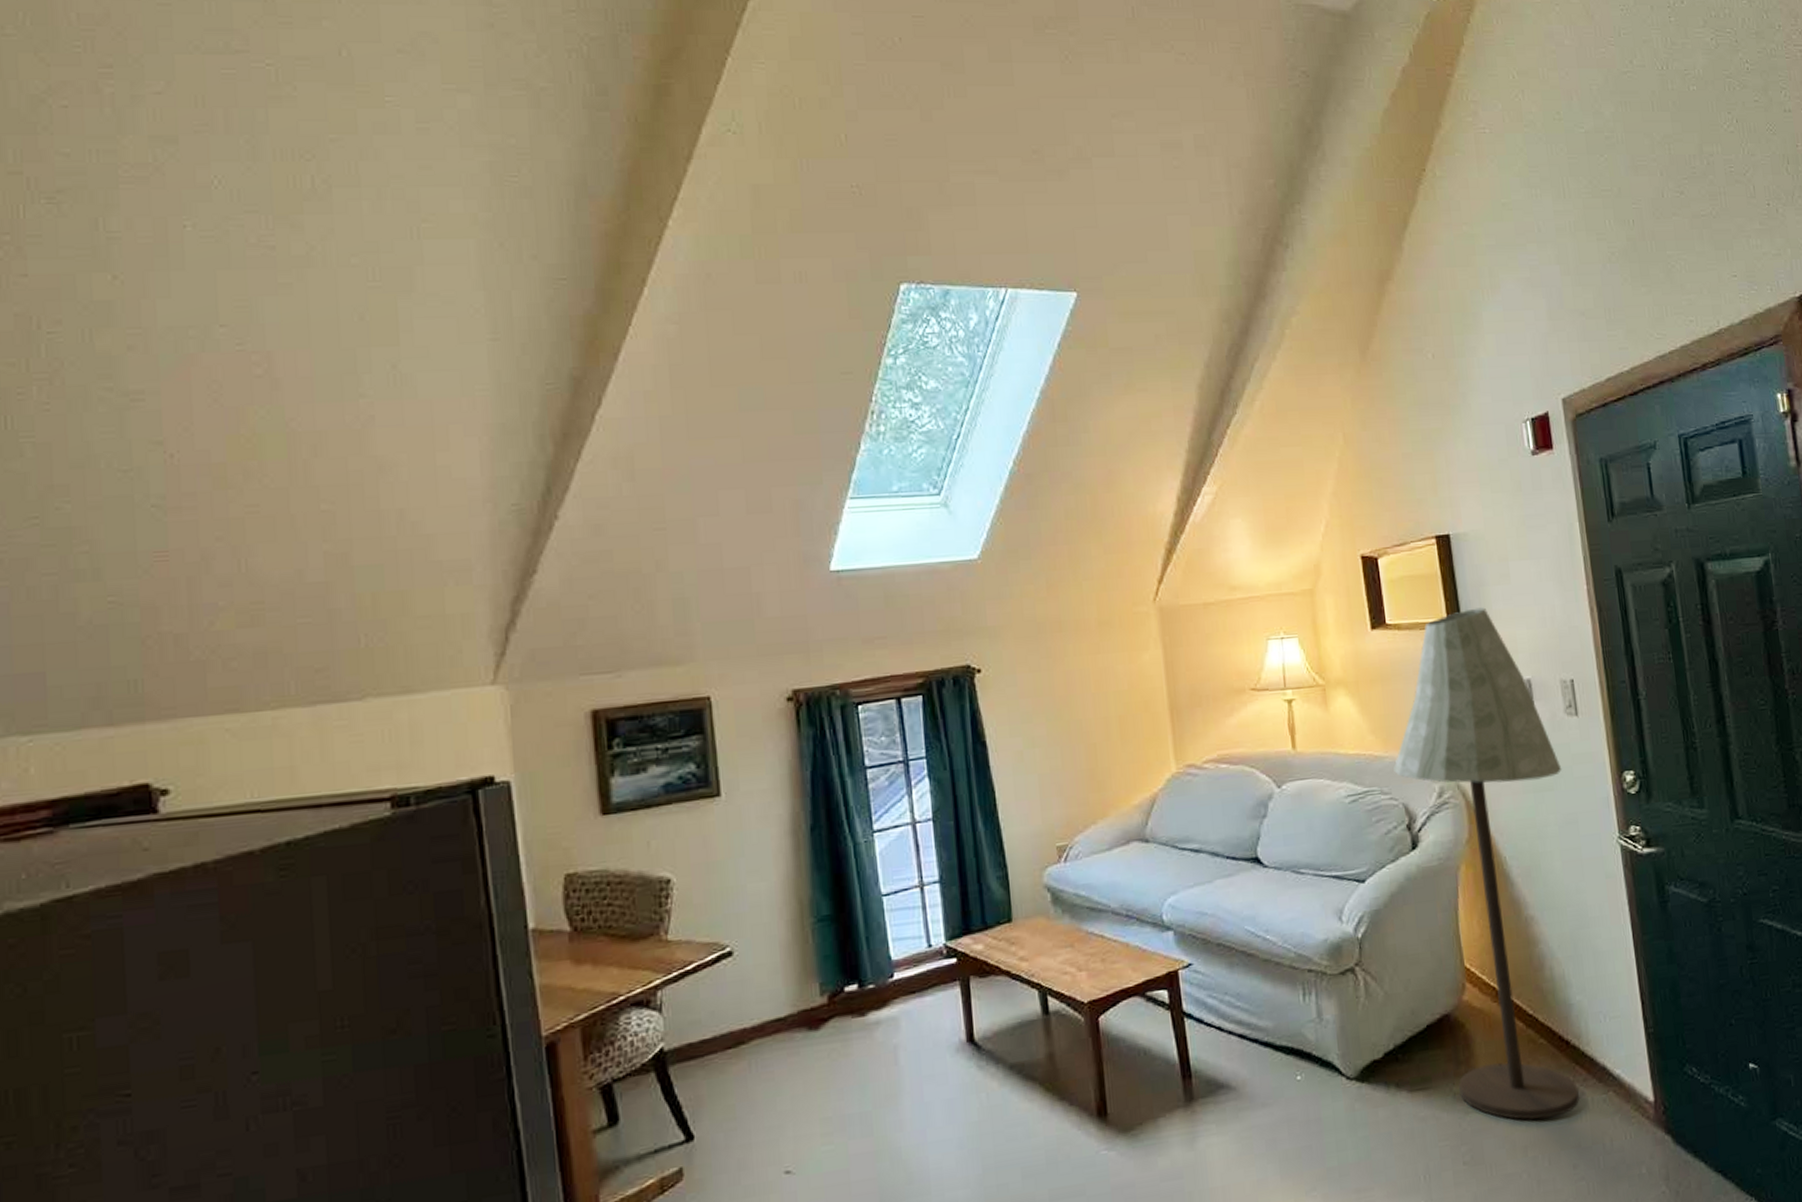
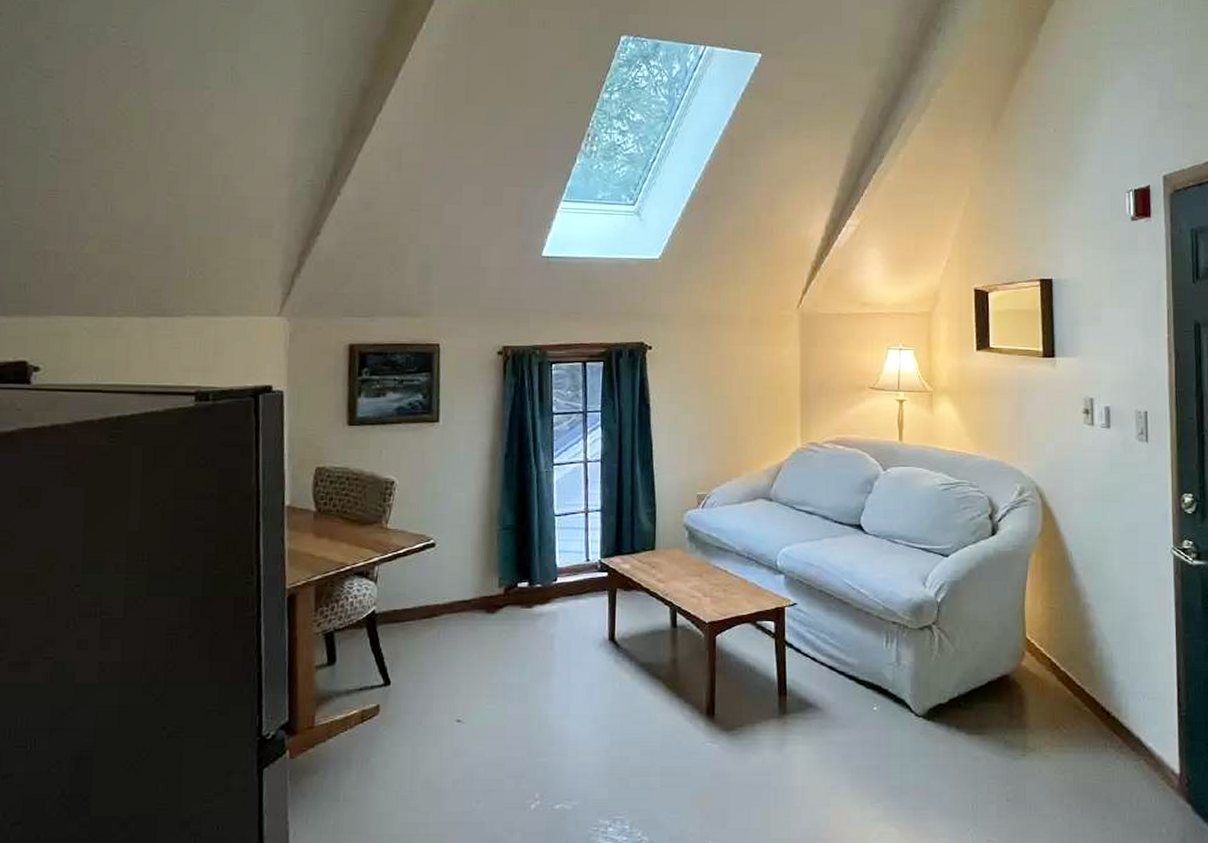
floor lamp: present [1393,607,1580,1120] -> none [983,342,1129,774]

